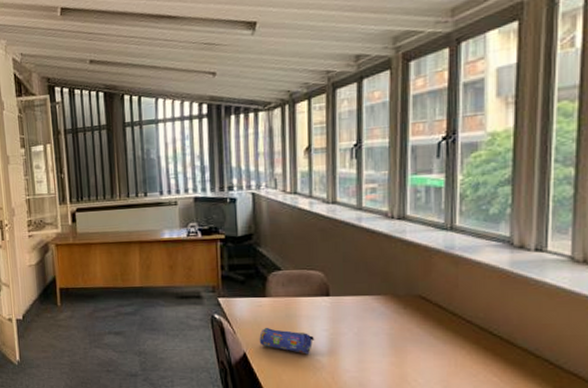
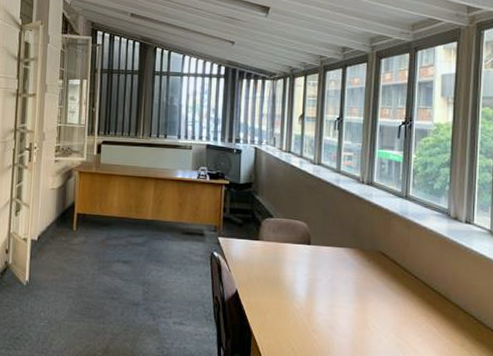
pencil case: present [259,327,315,355] -> none [250,268,297,296]

